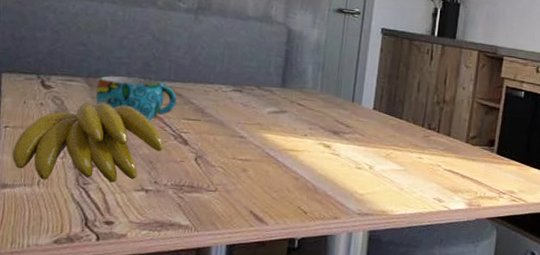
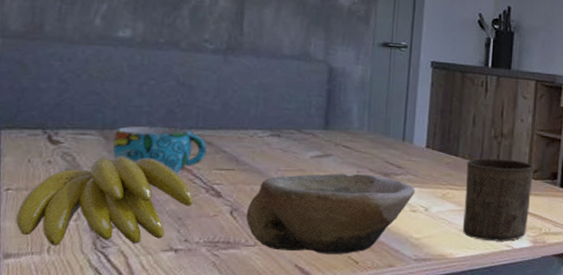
bowl: none [208,128,361,205] -> present [245,173,415,254]
cup: none [403,122,473,203] -> present [462,158,534,241]

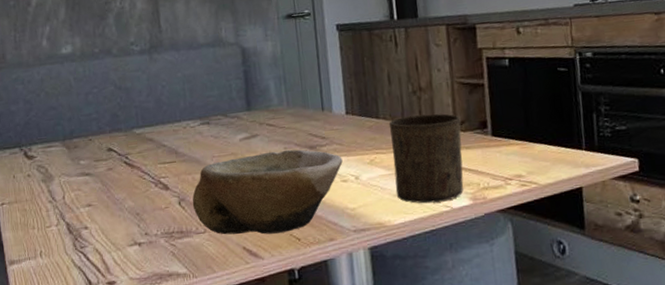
banana: present [16,157,193,246] -> none [12,161,147,251]
cup: present [112,126,207,174] -> none [73,129,150,173]

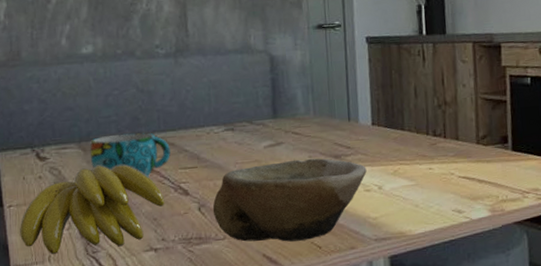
banana: none [12,161,147,251] -> present [20,165,165,255]
cup: none [73,129,150,173] -> present [90,133,171,177]
cup: present [388,113,464,204] -> none [413,127,484,215]

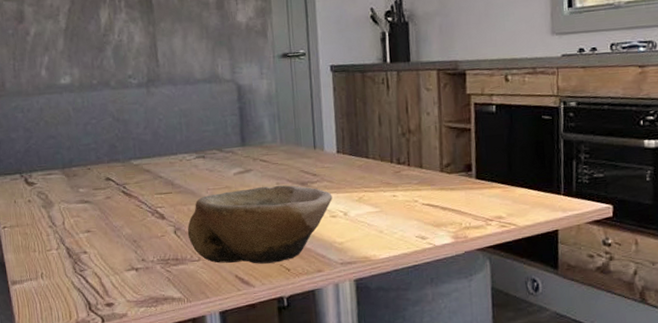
banana: present [20,165,165,255] -> none [14,190,143,272]
cup: present [90,133,171,177] -> none [73,160,147,202]

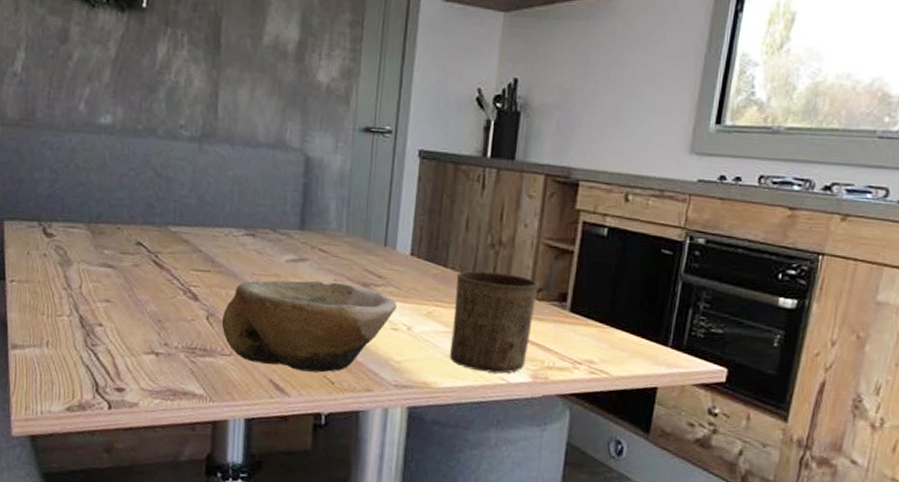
cup: none [377,155,447,240] -> present [449,271,539,374]

